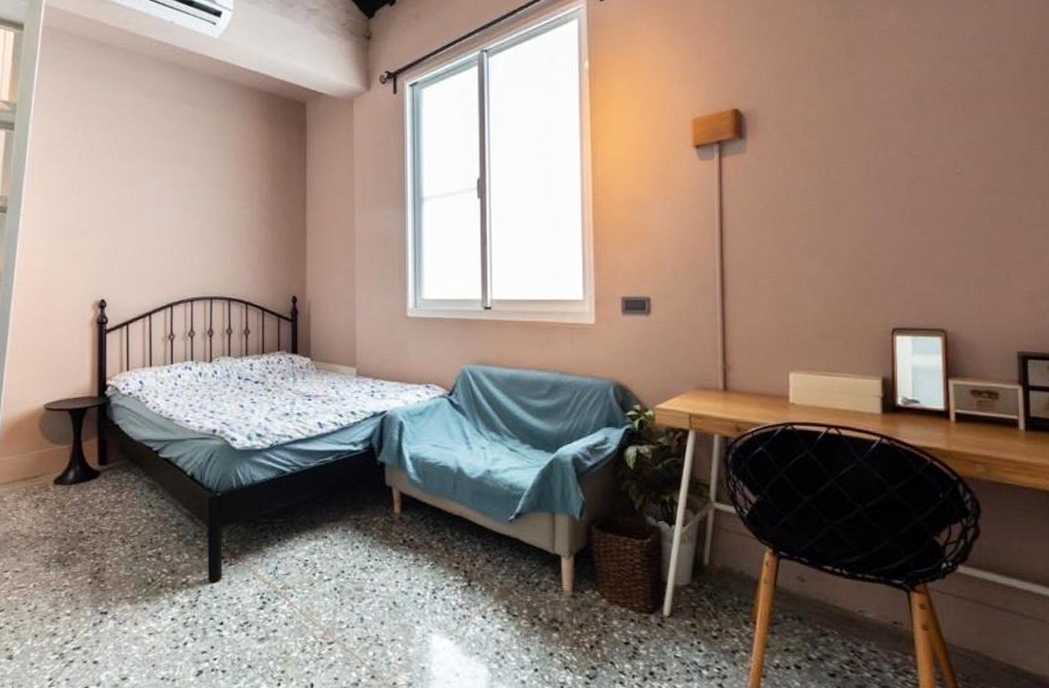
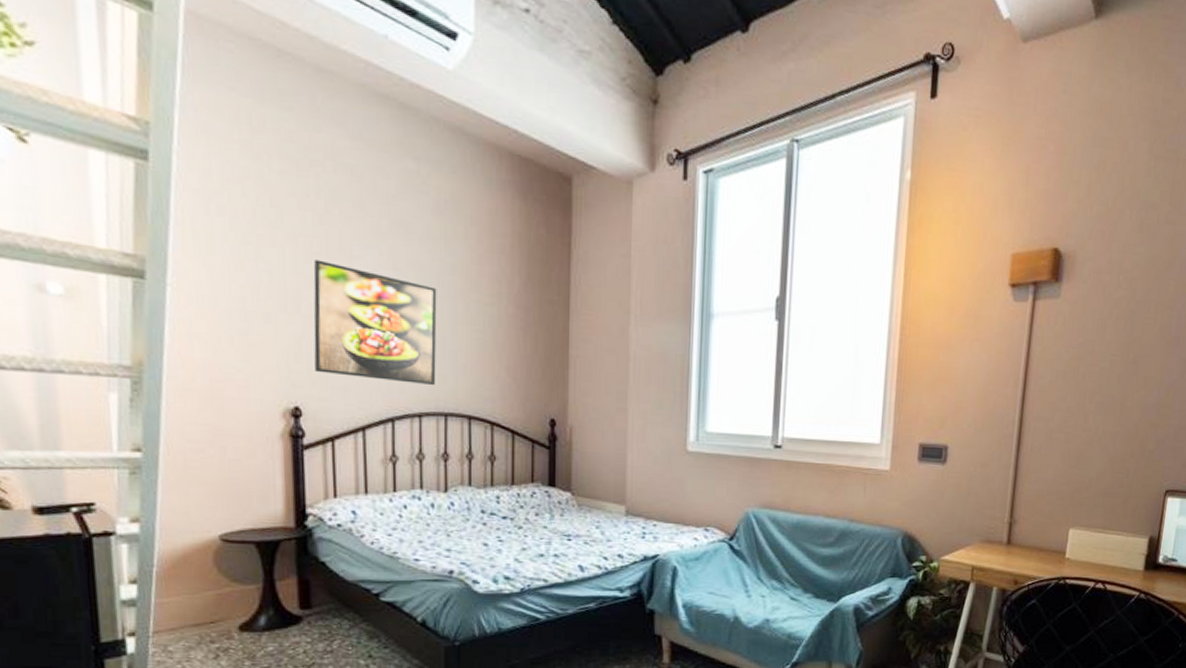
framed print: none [117,186,205,276] -> present [313,259,437,386]

